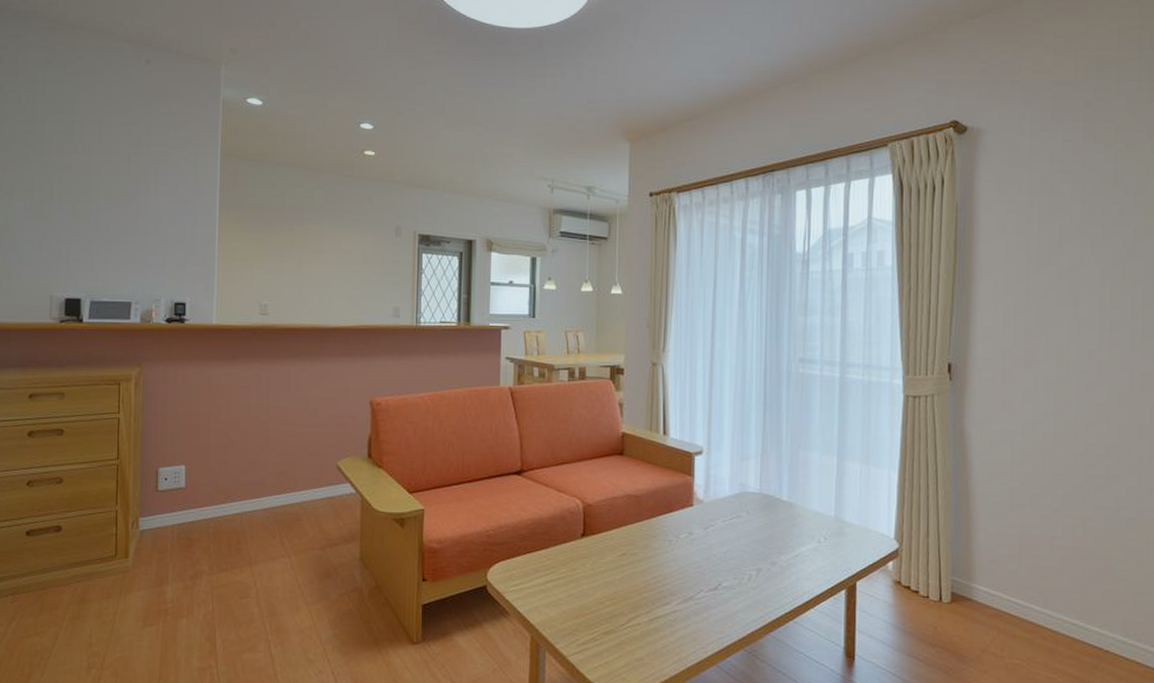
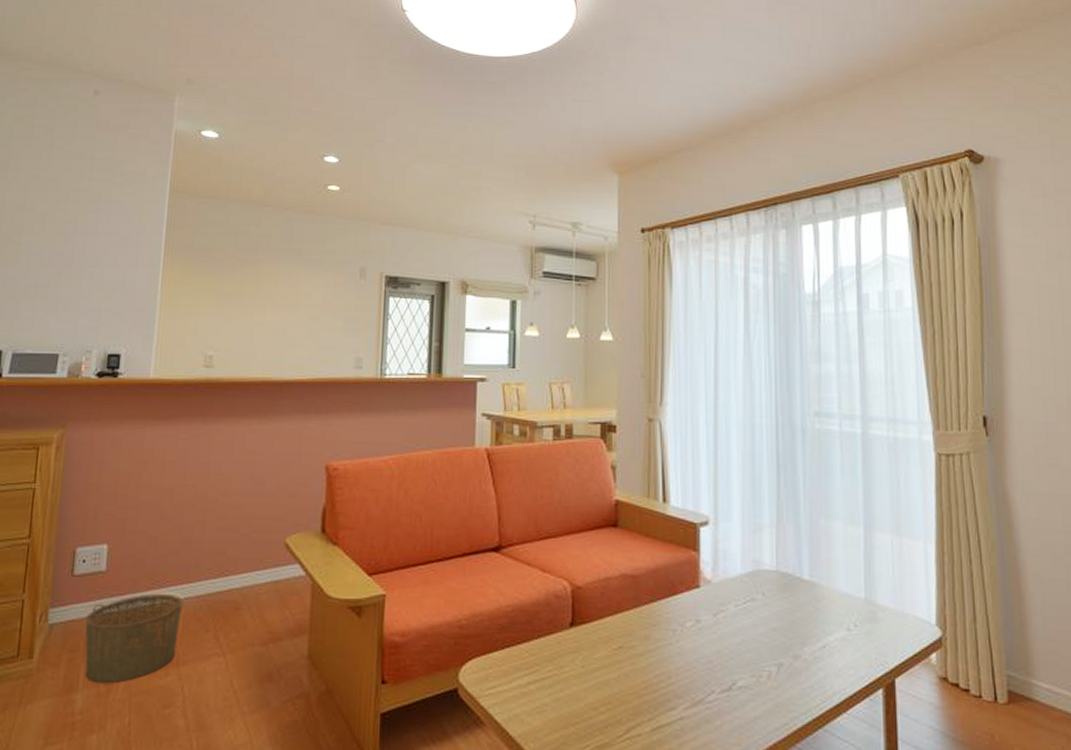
basket: none [171,507,253,578] -> present [85,594,184,683]

